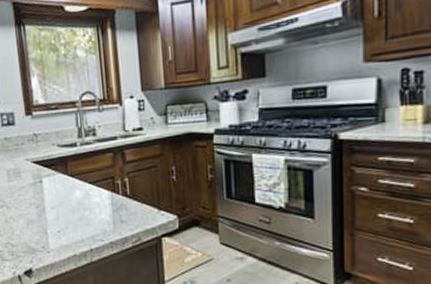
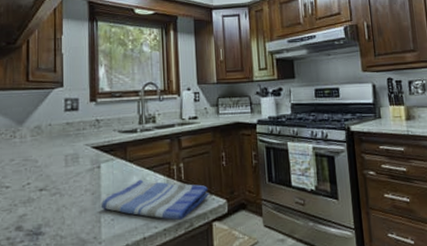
dish towel: none [45,193,158,235] -> present [100,179,209,221]

